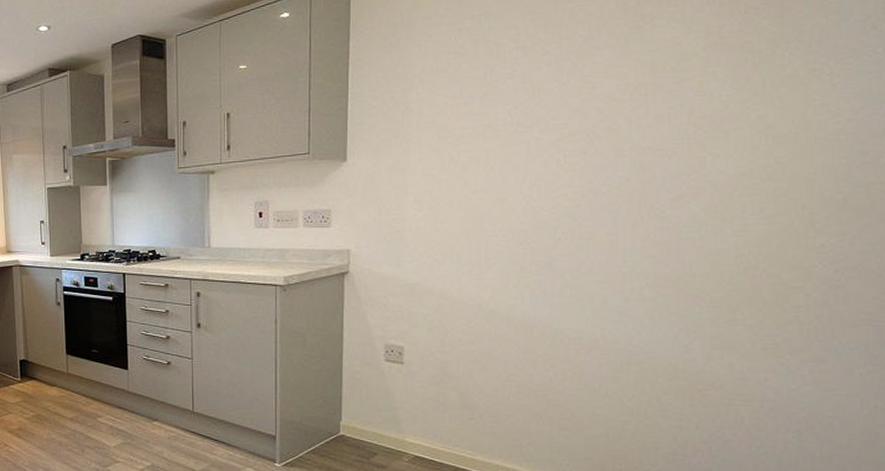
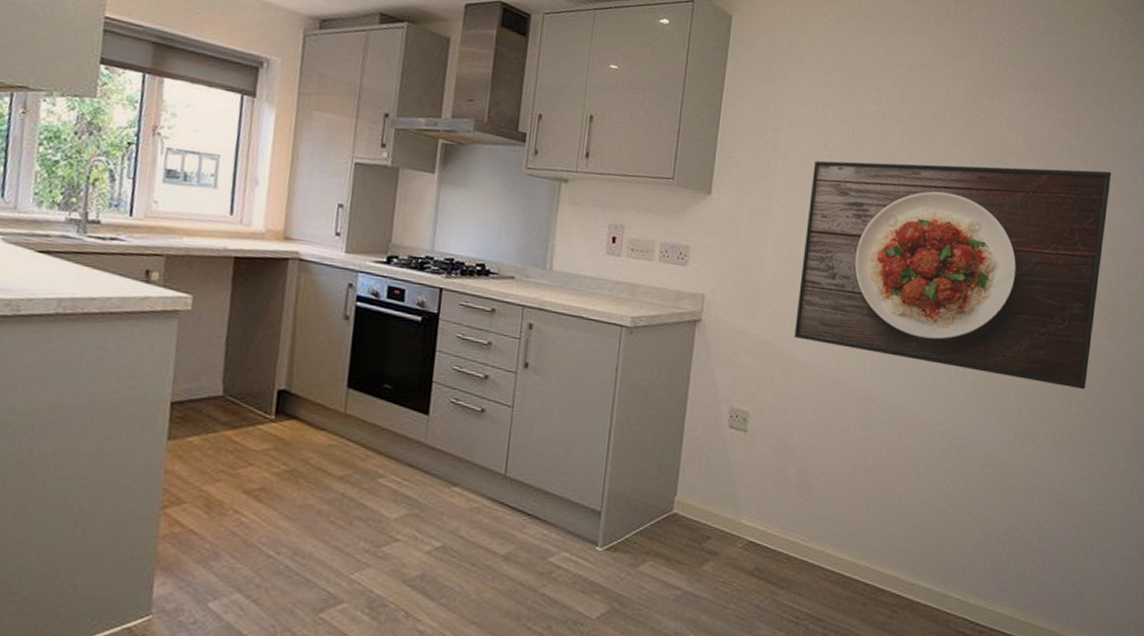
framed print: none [444,51,835,293] -> present [794,160,1112,390]

